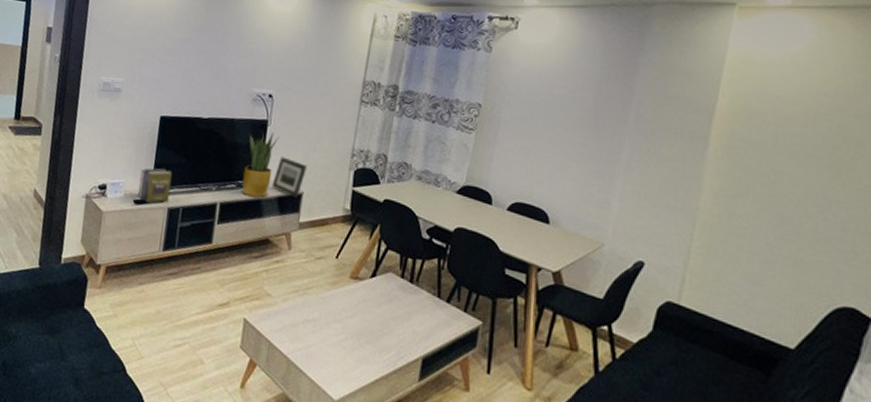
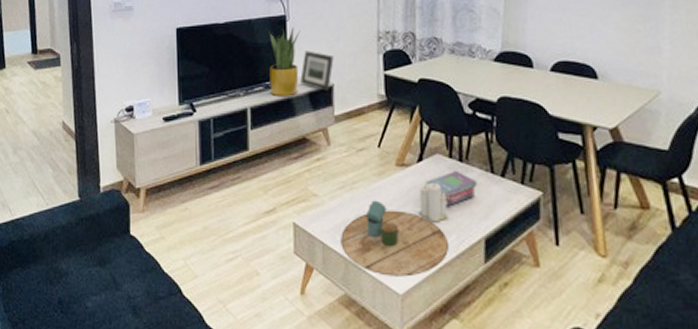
books: present [137,168,173,204] -> none [165,80,198,119]
decorative tray: none [286,307,388,384] -> present [341,200,448,277]
candle: none [365,298,393,337] -> present [419,182,448,222]
books: none [374,290,424,324] -> present [424,170,477,207]

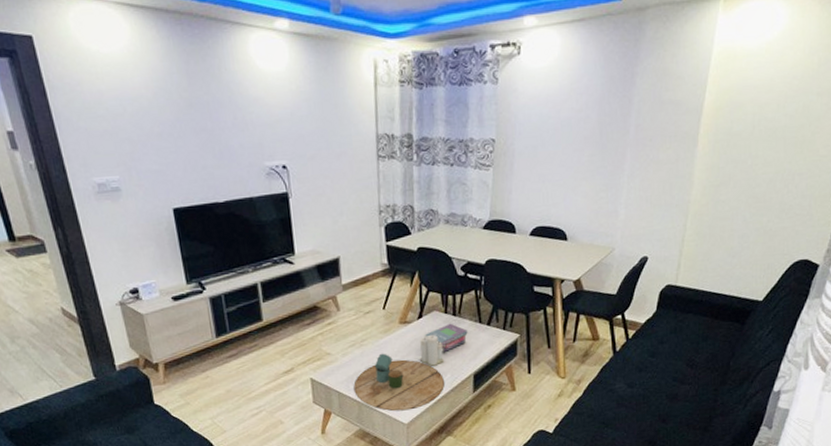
planter: present [269,27,300,97] -> none [272,204,306,271]
picture frame: present [300,50,334,91] -> none [307,226,339,263]

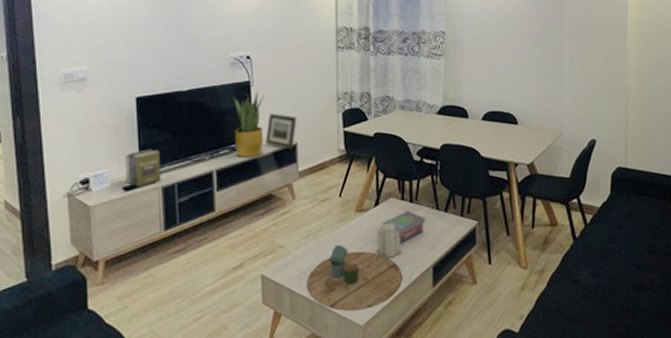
books: none [170,260,208,298] -> present [125,148,161,188]
planter: none [272,204,306,271] -> present [233,92,264,158]
picture frame: none [307,226,339,263] -> present [265,113,297,150]

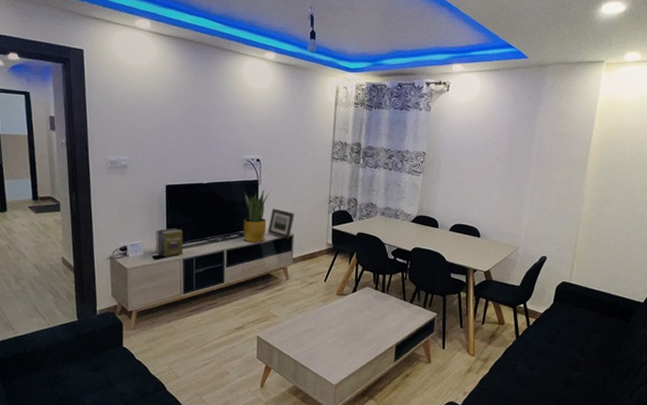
decorative tray: present [307,244,402,311] -> none [293,319,370,373]
candle: present [377,222,401,258] -> none [351,306,371,335]
books: present [381,210,426,243] -> none [356,298,393,324]

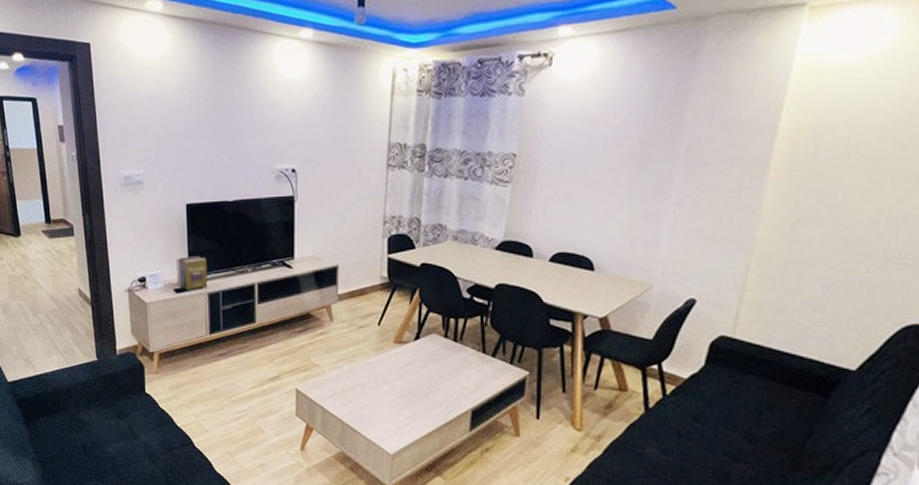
planter: present [243,190,269,243] -> none [277,208,308,275]
picture frame: present [268,208,294,240] -> none [306,231,340,271]

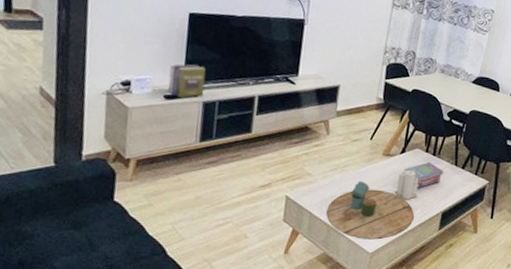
decorative tray: none [339,372,437,439] -> present [326,181,414,240]
candle: none [413,358,439,394] -> present [395,169,419,200]
books: none [419,349,469,382] -> present [403,161,444,189]

